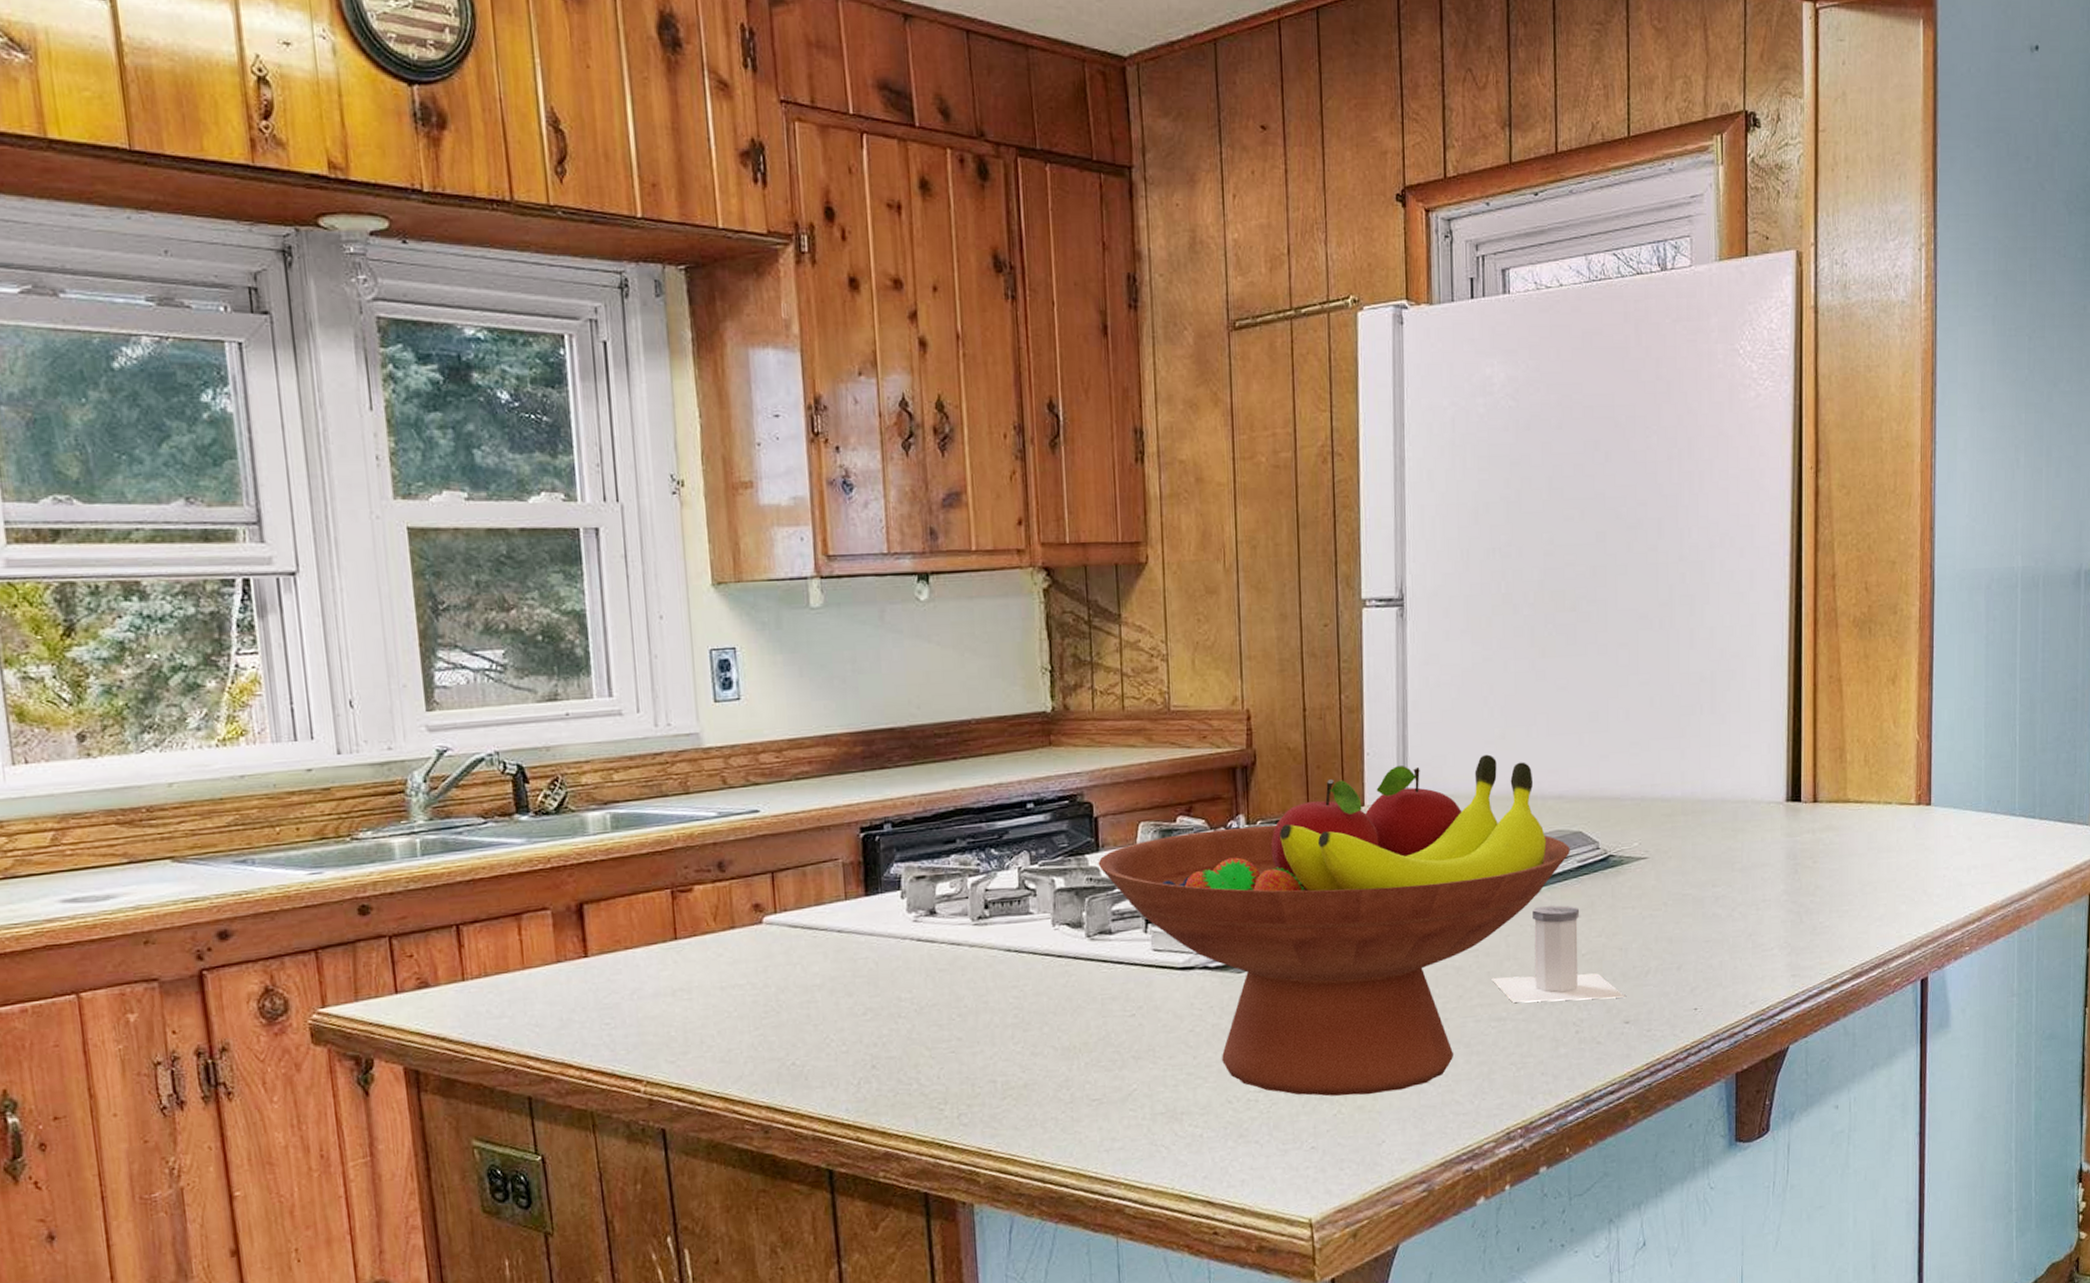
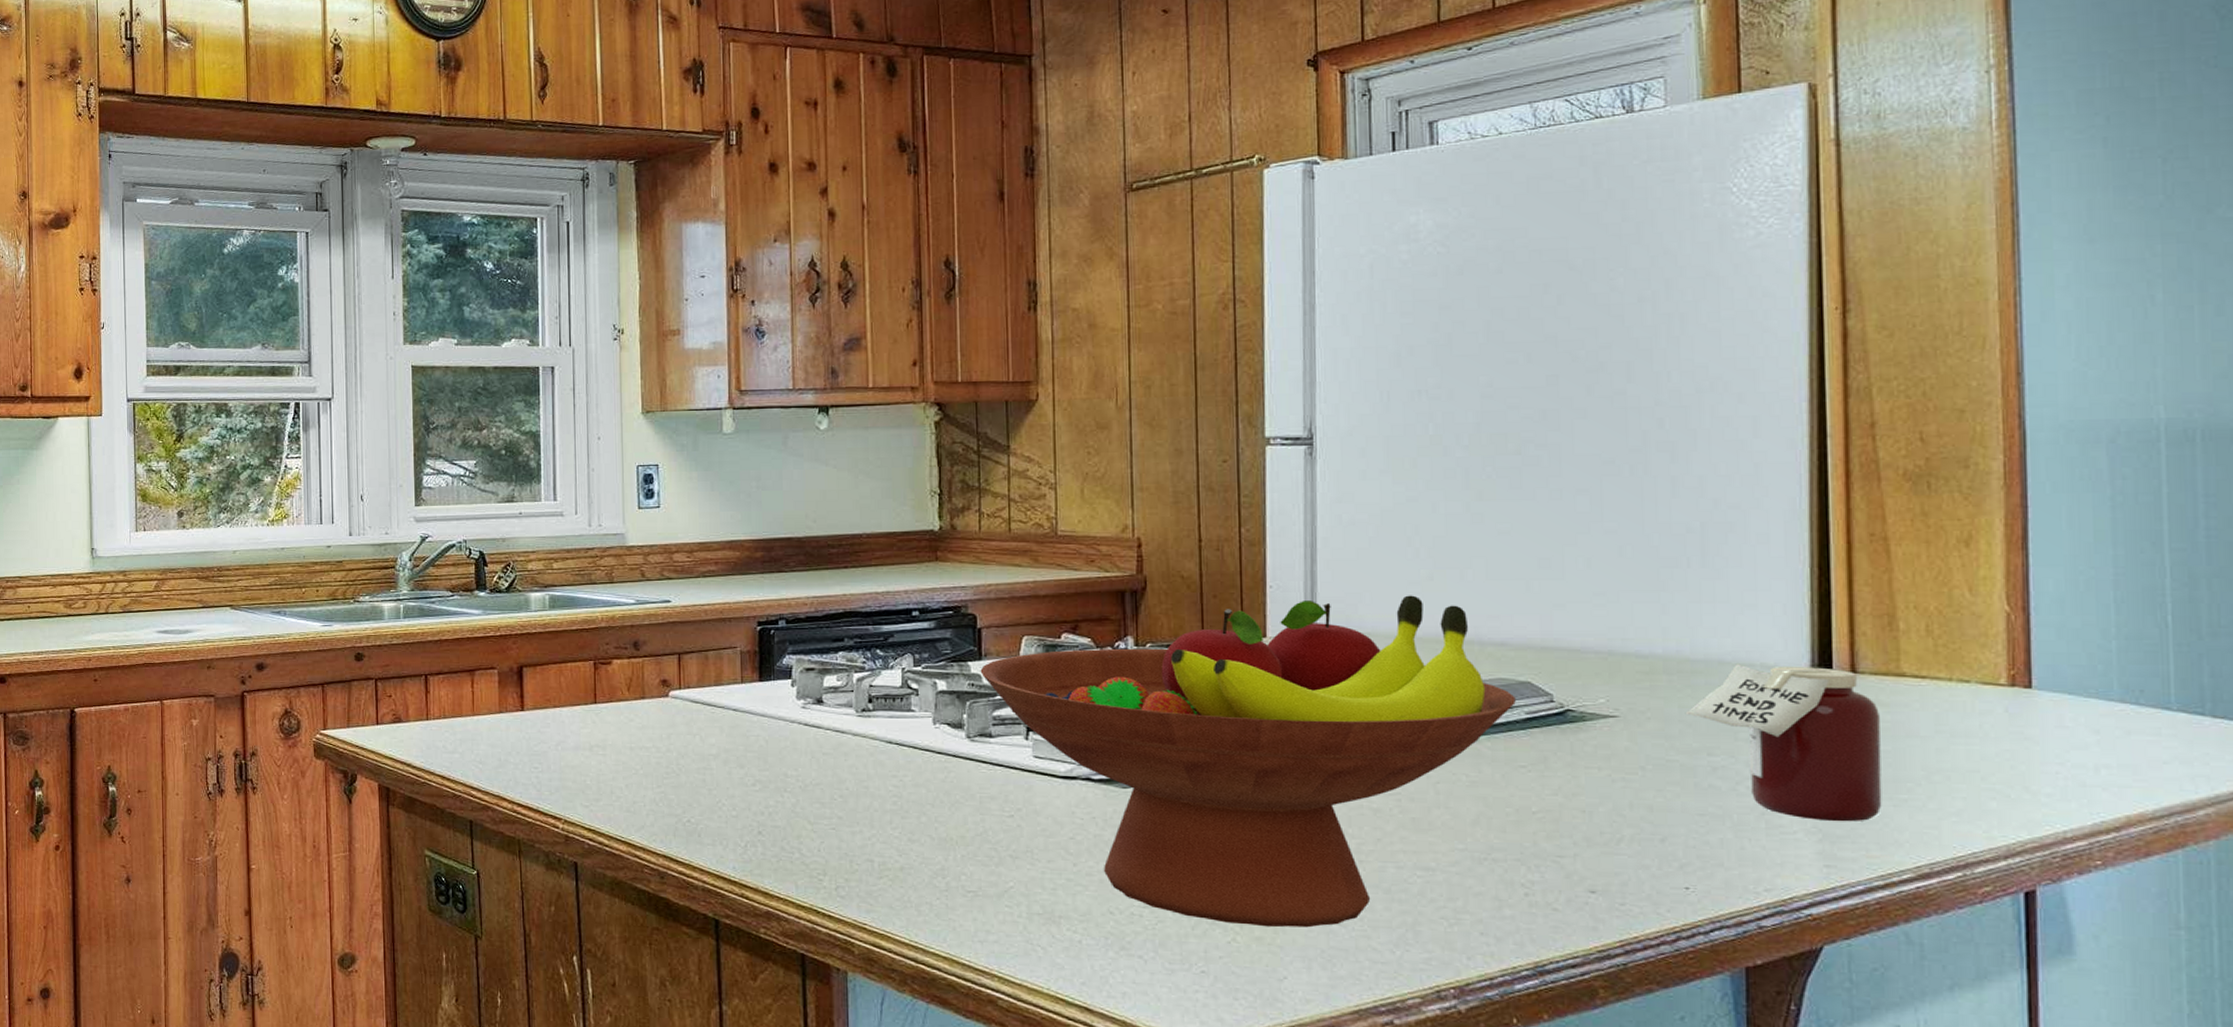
salt shaker: present [1491,905,1626,1003] -> none [1417,756,1591,864]
jar: none [1697,799,1832,936] -> present [1685,664,1882,822]

